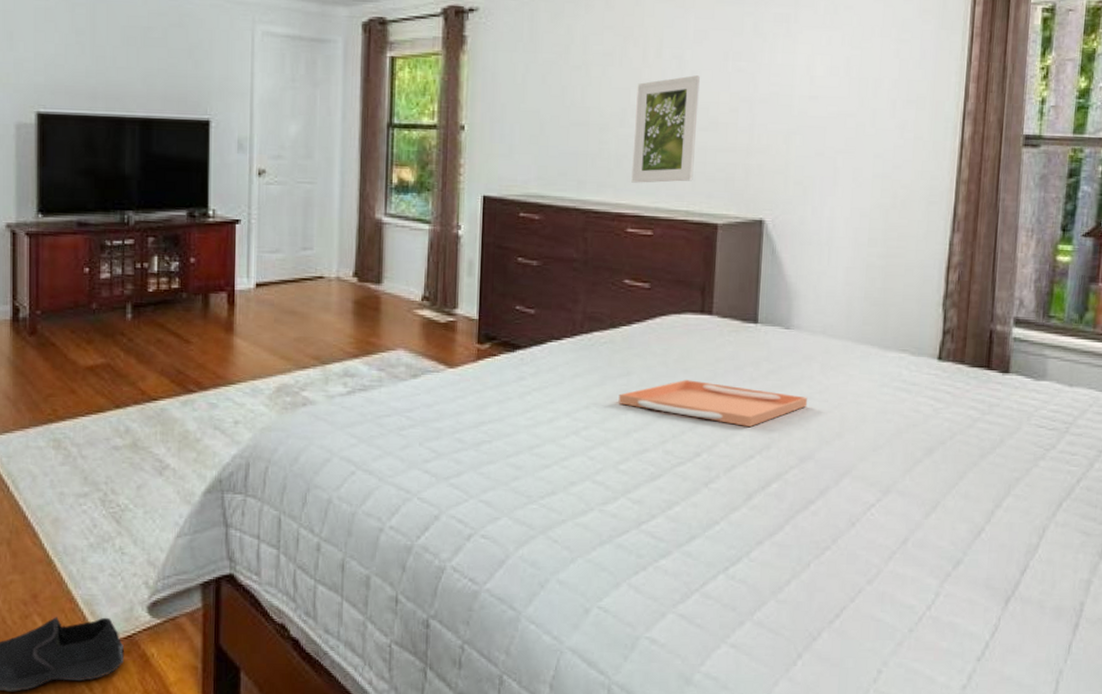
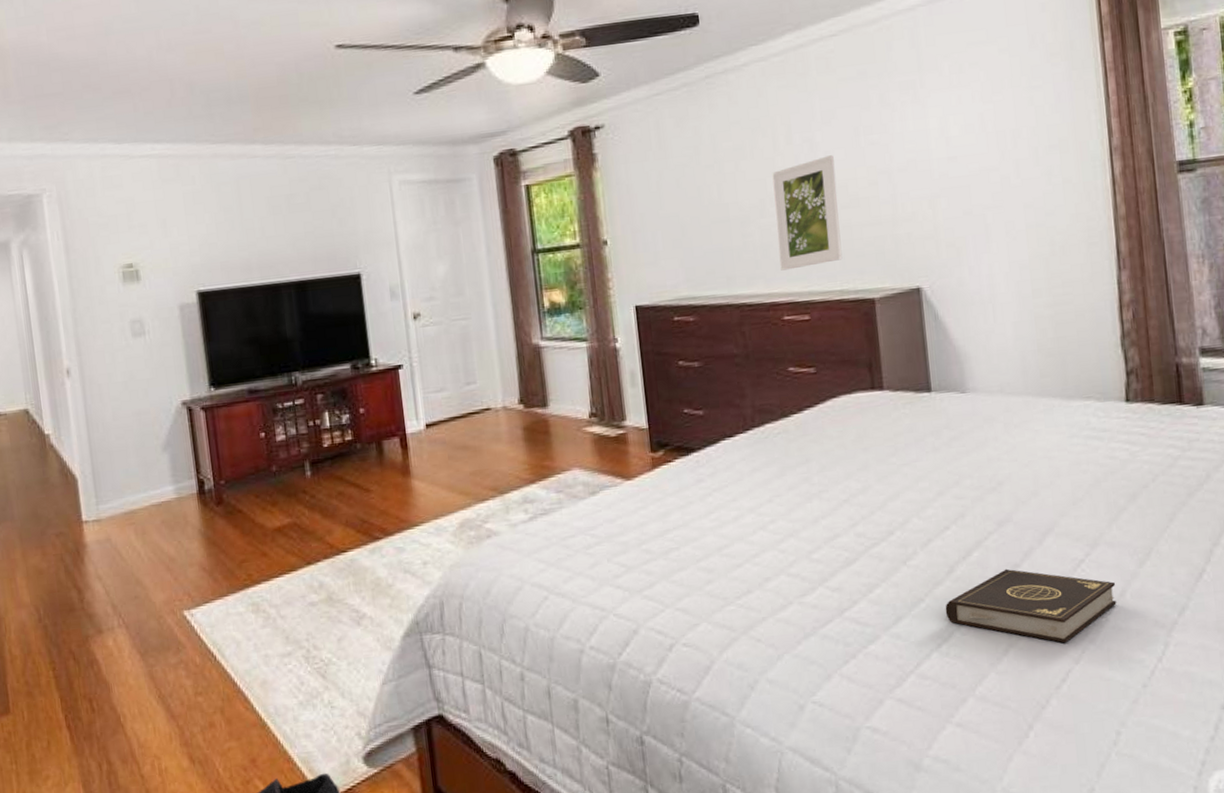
serving tray: present [618,380,808,427] -> none [800,458,997,498]
book: none [737,503,900,581] -> present [945,568,1117,643]

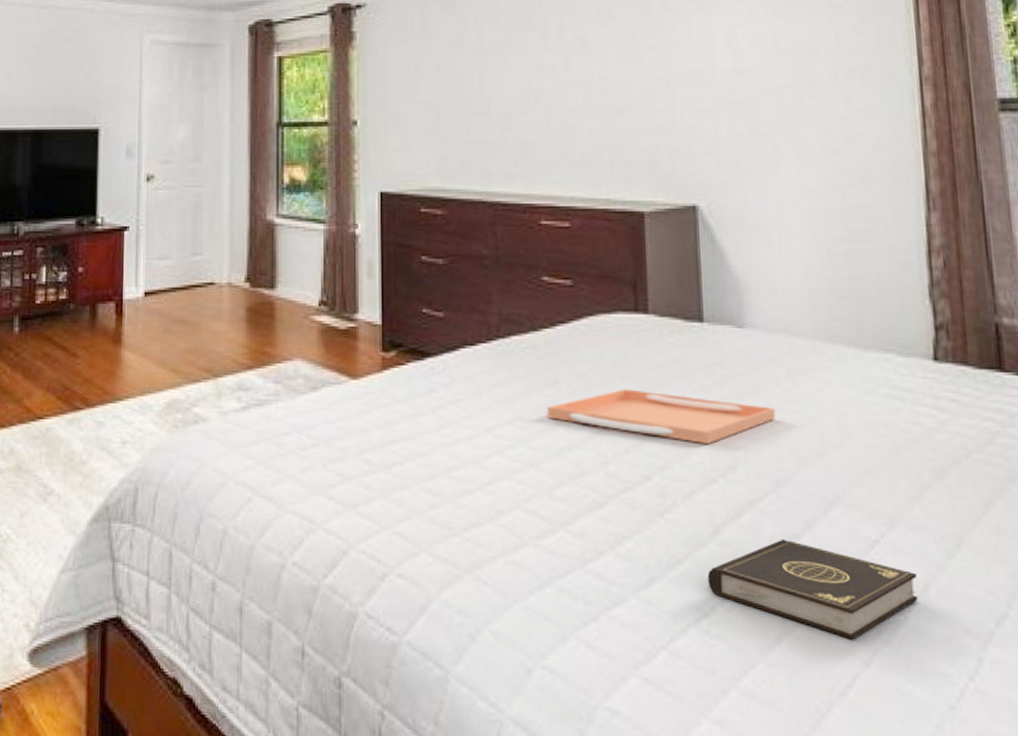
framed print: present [772,155,843,271] -> none [539,56,611,172]
serving tray: none [800,458,997,498] -> present [546,389,776,444]

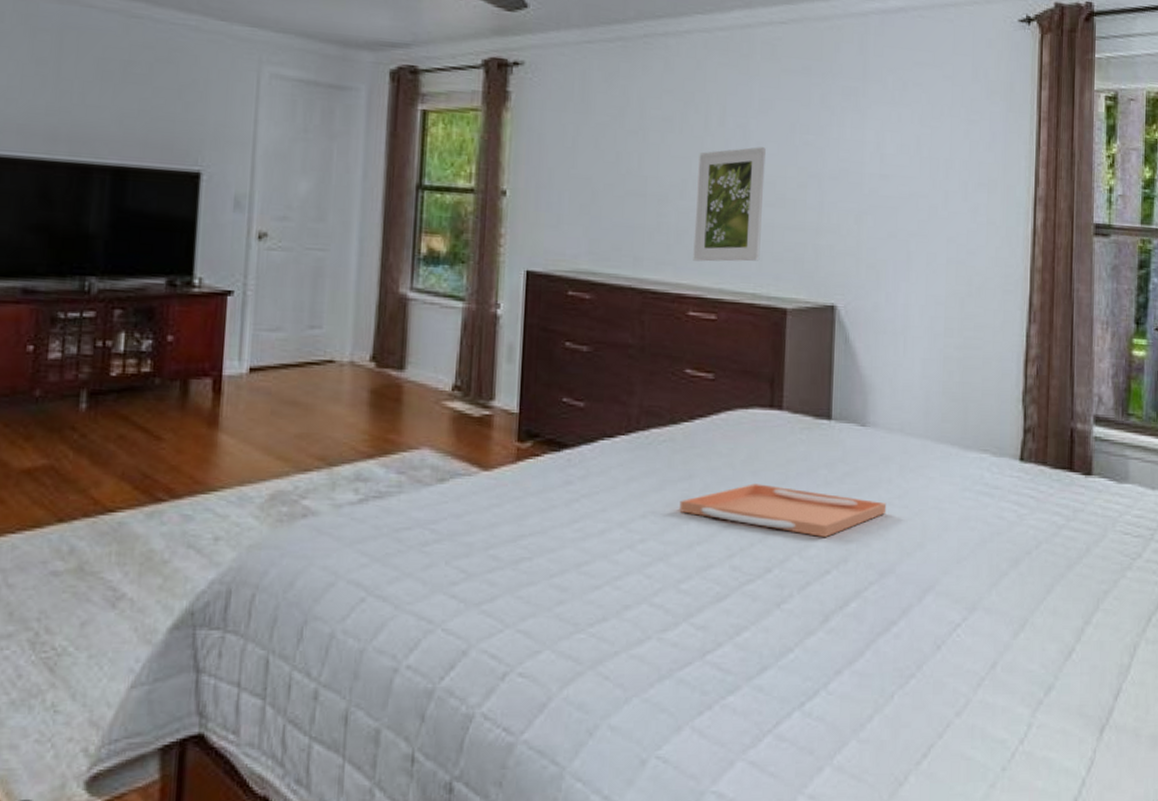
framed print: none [539,56,611,172] -> present [693,147,766,262]
book: present [707,538,918,640] -> none [814,625,989,714]

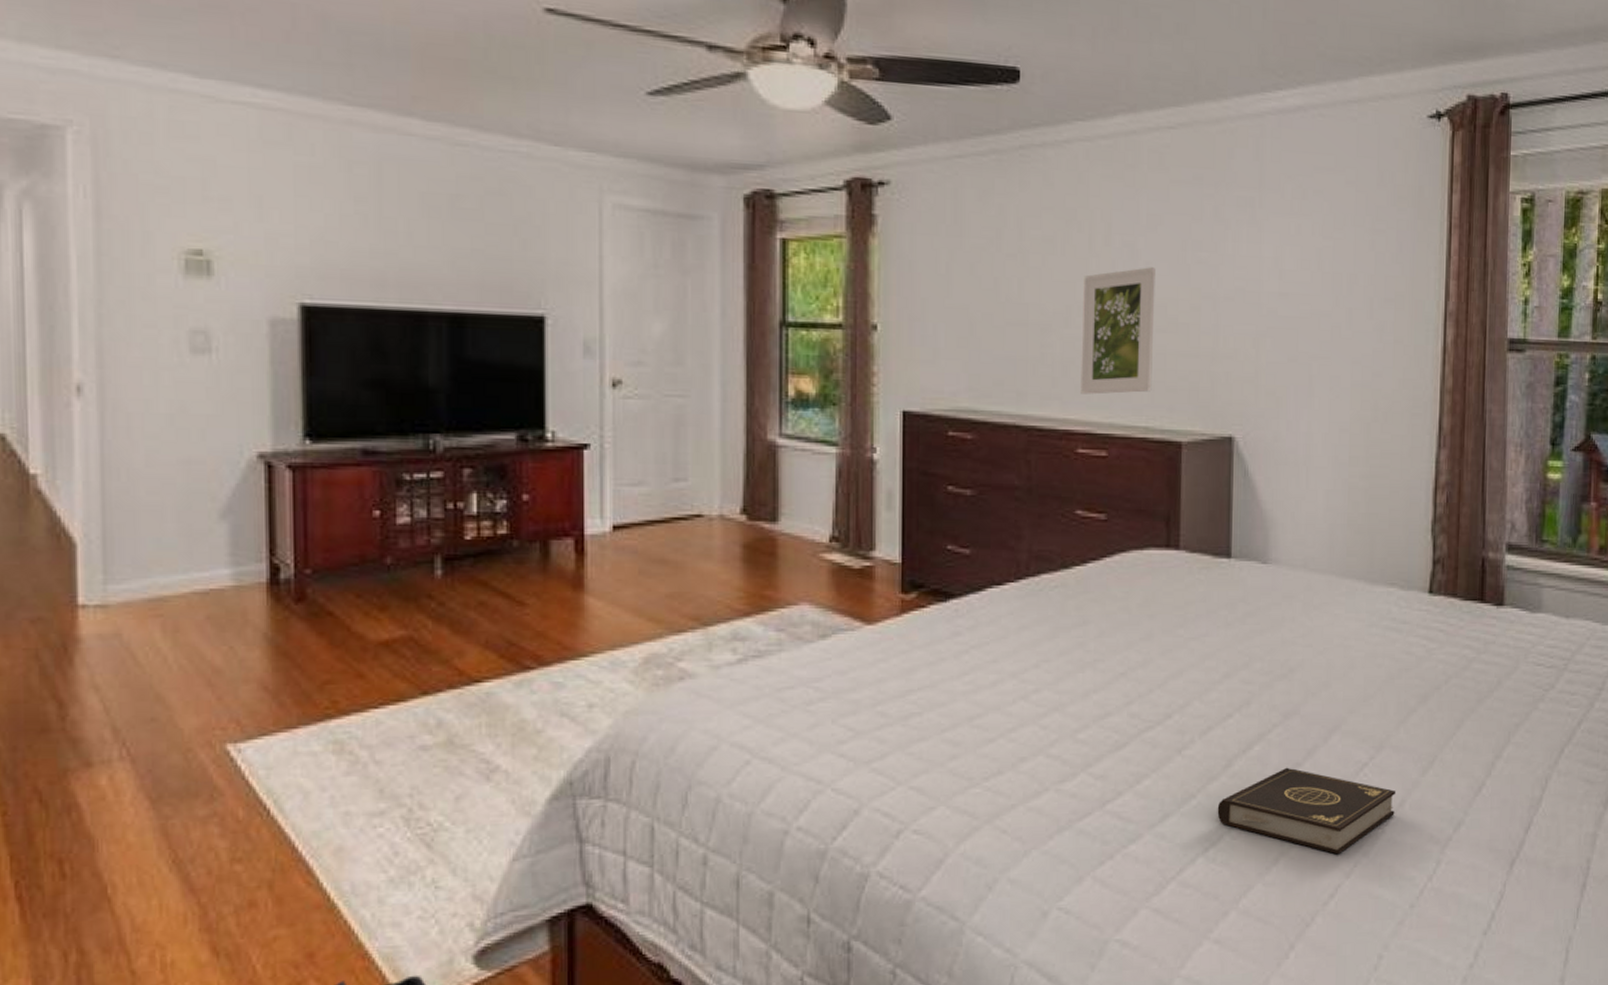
serving tray: present [679,483,887,537] -> none [1074,627,1290,680]
book: none [814,625,989,714] -> present [1217,767,1396,855]

